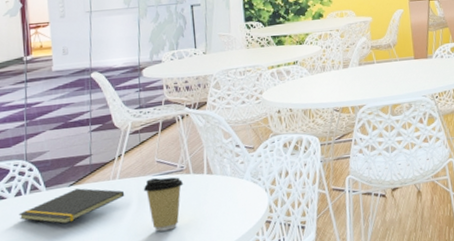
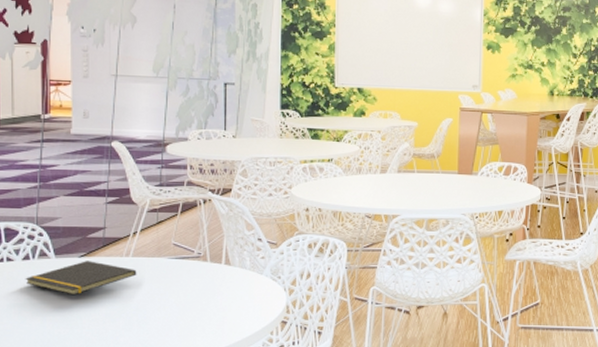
coffee cup: present [143,177,184,232] -> none [156,260,200,316]

